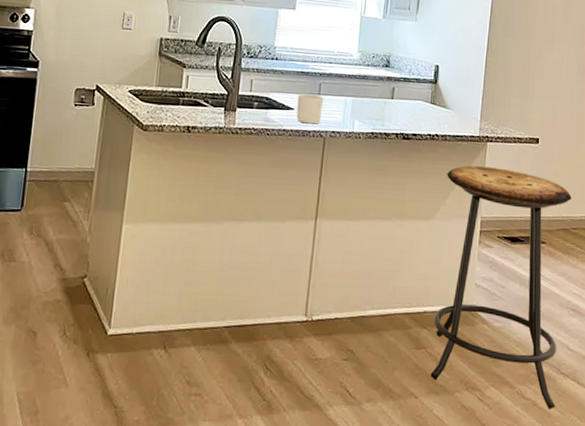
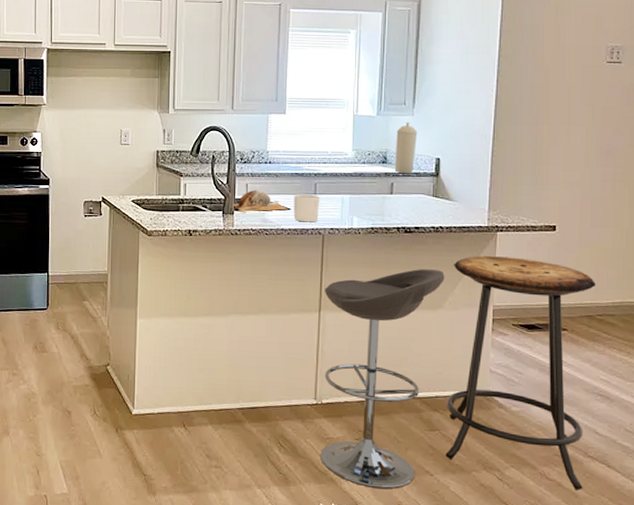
chopping board: none [235,86,291,111] -> present [233,189,287,213]
bar stool: none [307,177,438,415] -> present [320,269,445,489]
canister: none [396,27,420,80] -> present [394,122,418,174]

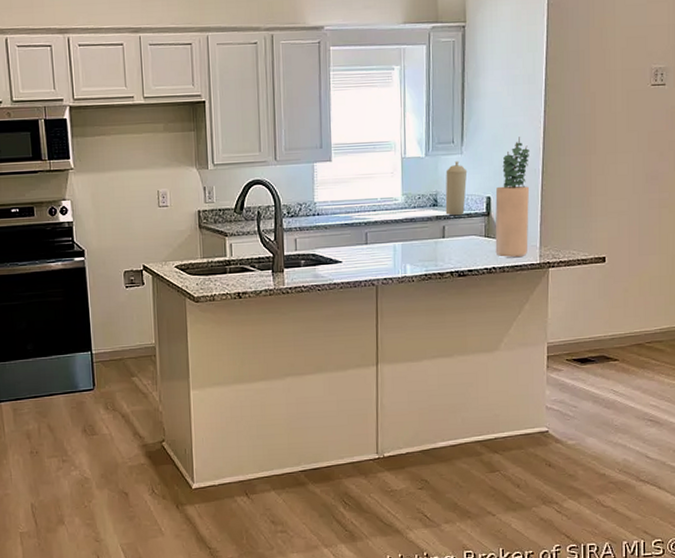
chopping board: present [233,189,287,213] -> none [282,244,339,270]
mug: present [293,194,320,223] -> none [345,244,372,275]
bar stool: present [320,269,445,489] -> none [380,311,499,535]
vase: none [443,103,480,219] -> present [495,137,529,258]
bar stool: present [445,256,596,490] -> none [505,292,644,514]

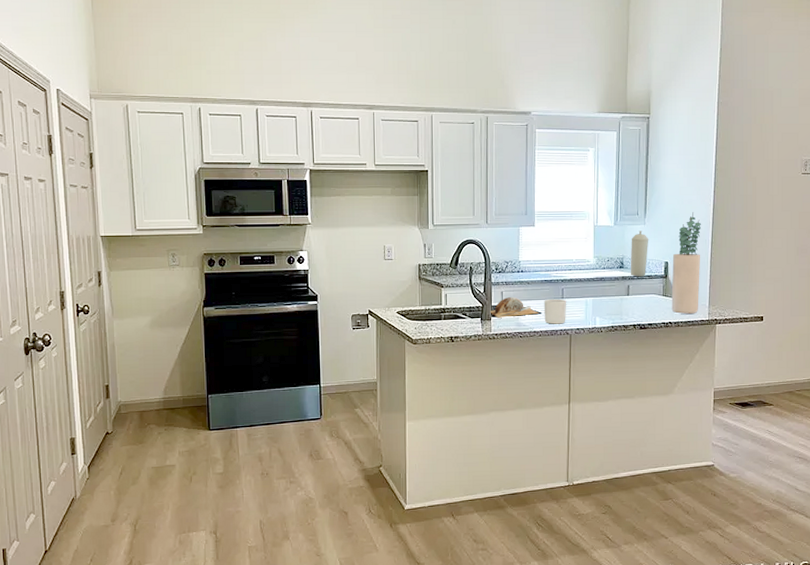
chopping board: none [282,244,339,270] -> present [490,296,539,319]
mug: none [345,244,372,275] -> present [544,299,567,324]

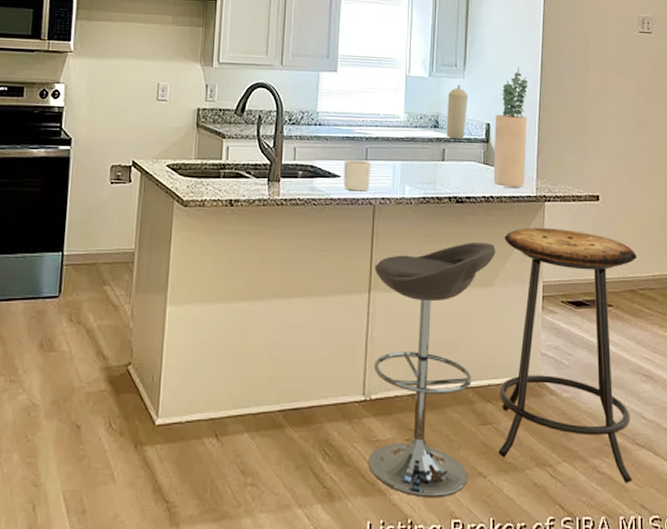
chopping board: present [490,296,539,319] -> none [279,154,337,181]
bar stool: none [572,360,674,554] -> present [368,242,496,498]
bar stool: none [677,345,795,539] -> present [498,228,637,483]

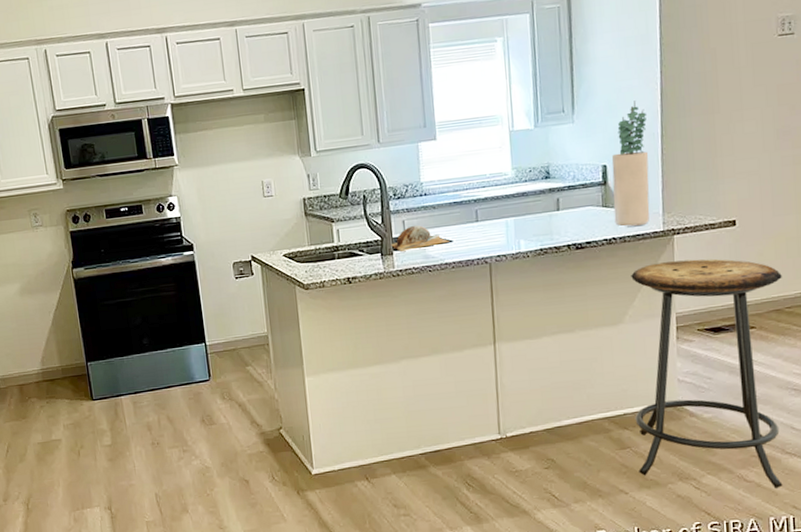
chopping board: none [279,154,337,181] -> present [391,225,449,253]
mug: present [343,159,371,192] -> none [454,222,484,254]
bar stool: present [368,242,496,498] -> none [497,283,623,514]
canister: present [446,85,469,140] -> none [557,130,581,188]

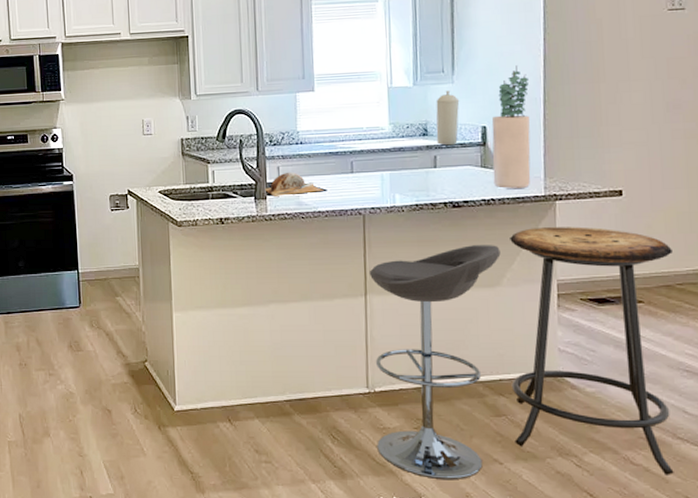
bar stool: none [497,283,623,514] -> present [369,245,501,480]
canister: none [557,130,581,188] -> present [436,90,460,146]

